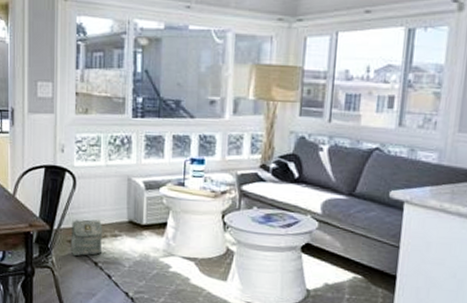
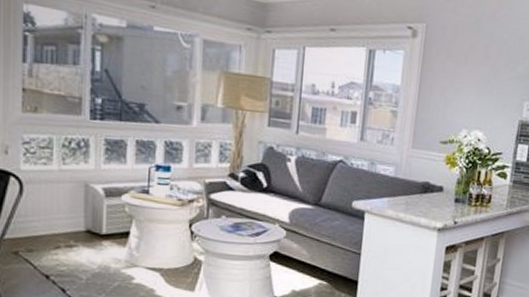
bag: present [70,219,103,257] -> none [16,228,56,270]

